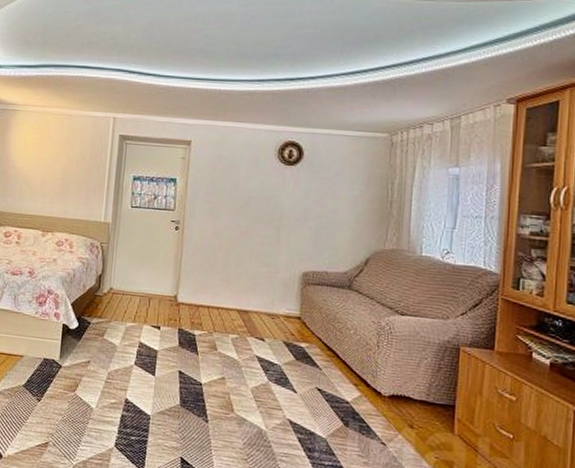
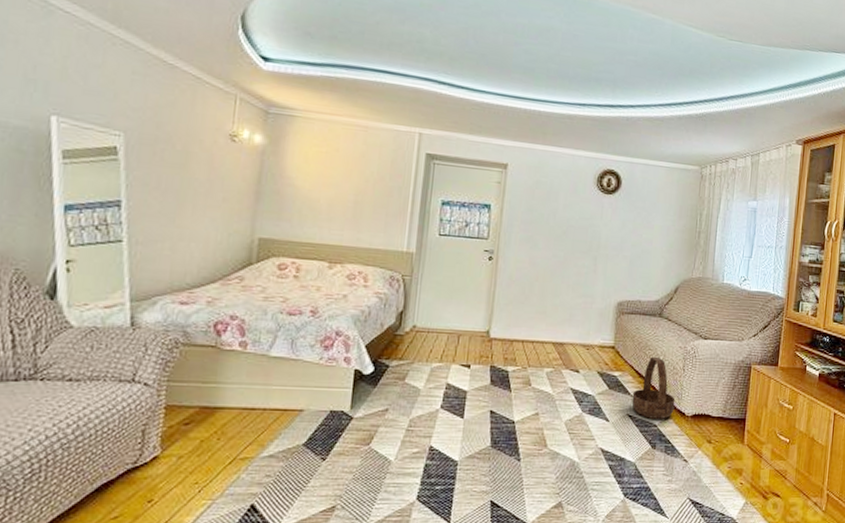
basket: none [320,329,370,397] -> present [631,356,676,419]

